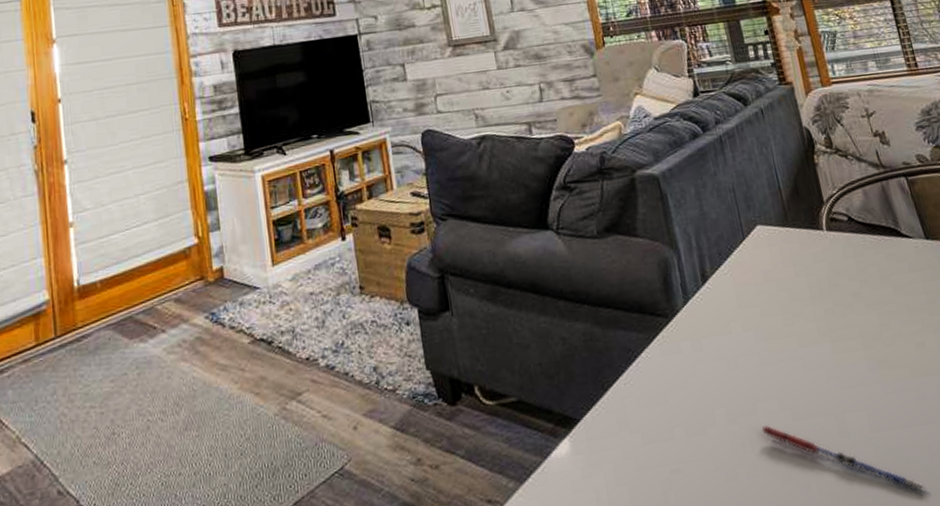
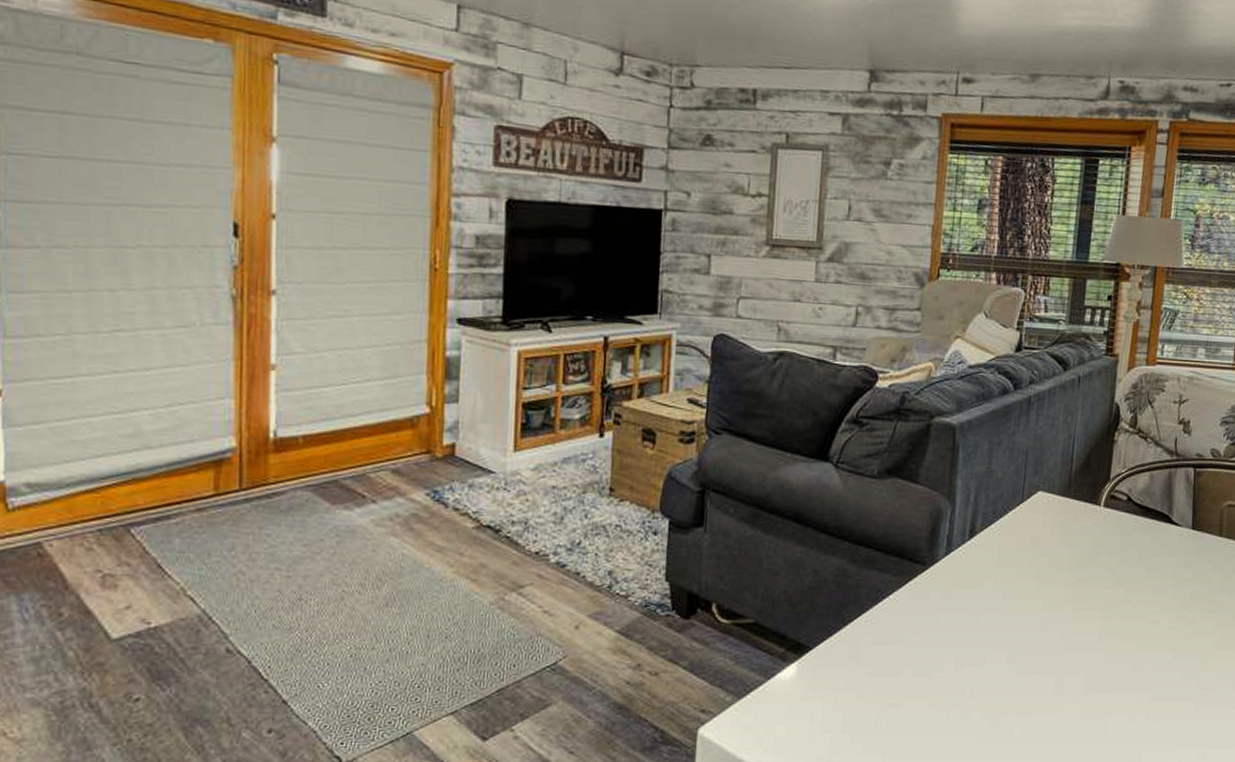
pen: present [761,425,924,493] -> none [984,675,1114,748]

